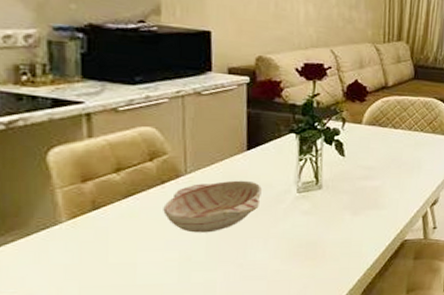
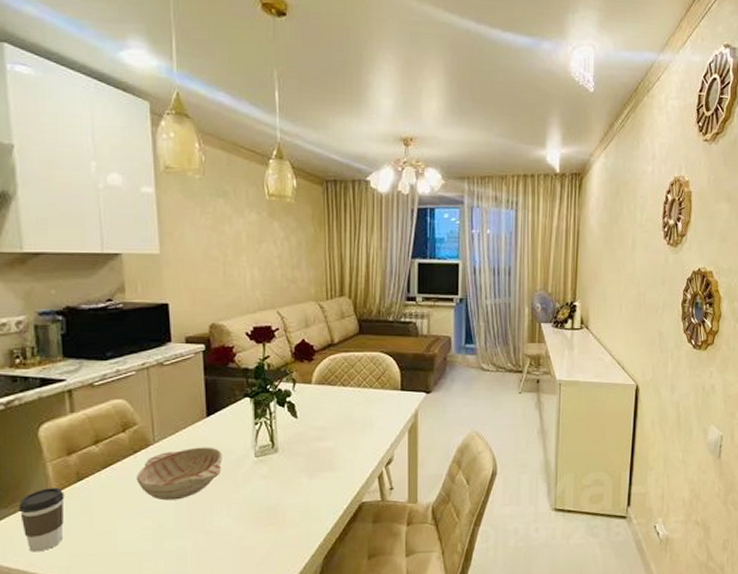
coffee cup: none [18,215,76,283] -> present [18,487,64,552]

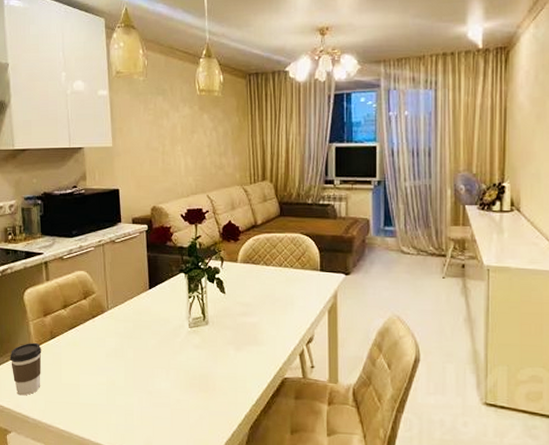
decorative bowl: present [136,447,223,501] -> none [94,315,163,362]

